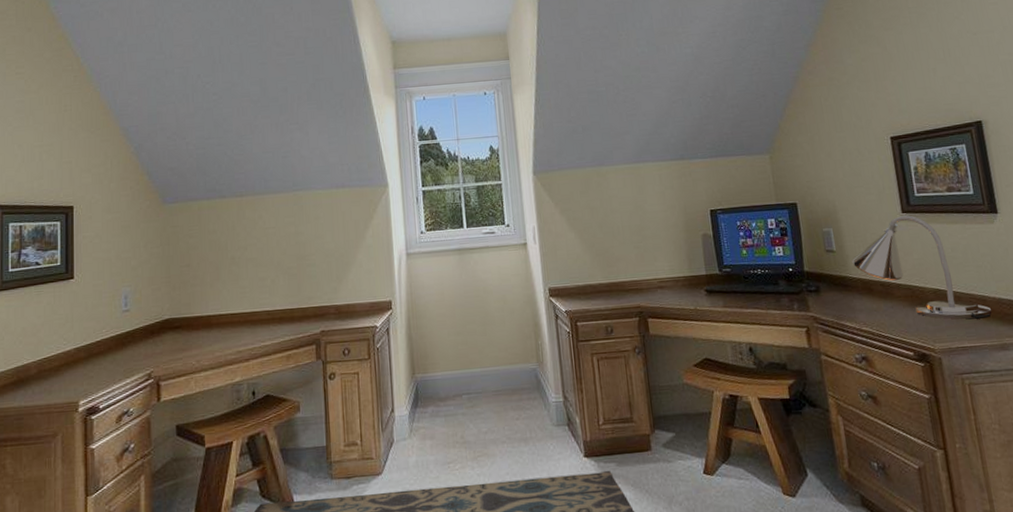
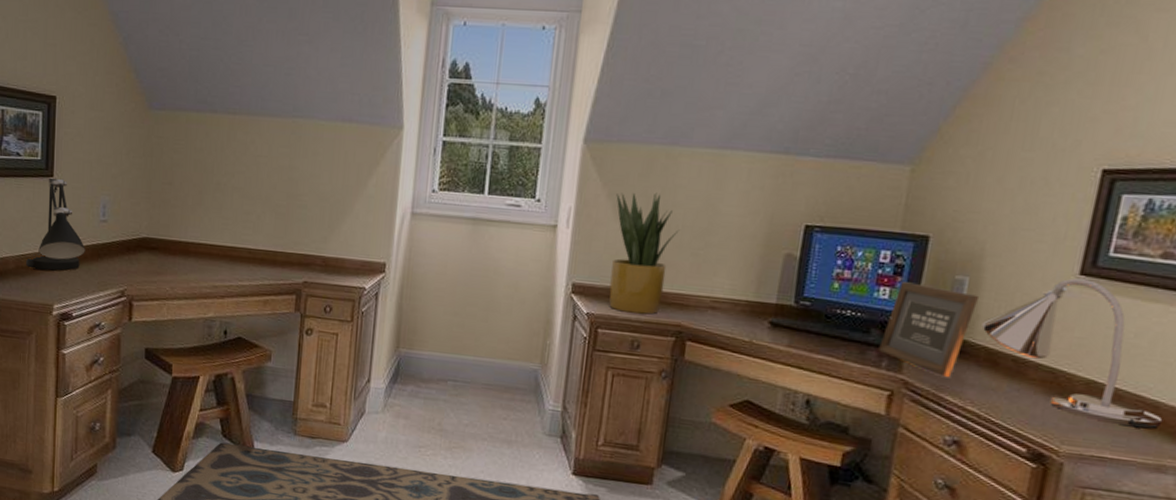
desk lamp: none [49,278,109,370] -> present [26,177,85,271]
planter: none [567,204,621,305] -> present [608,192,679,315]
picture frame: none [788,239,844,308] -> present [878,282,979,378]

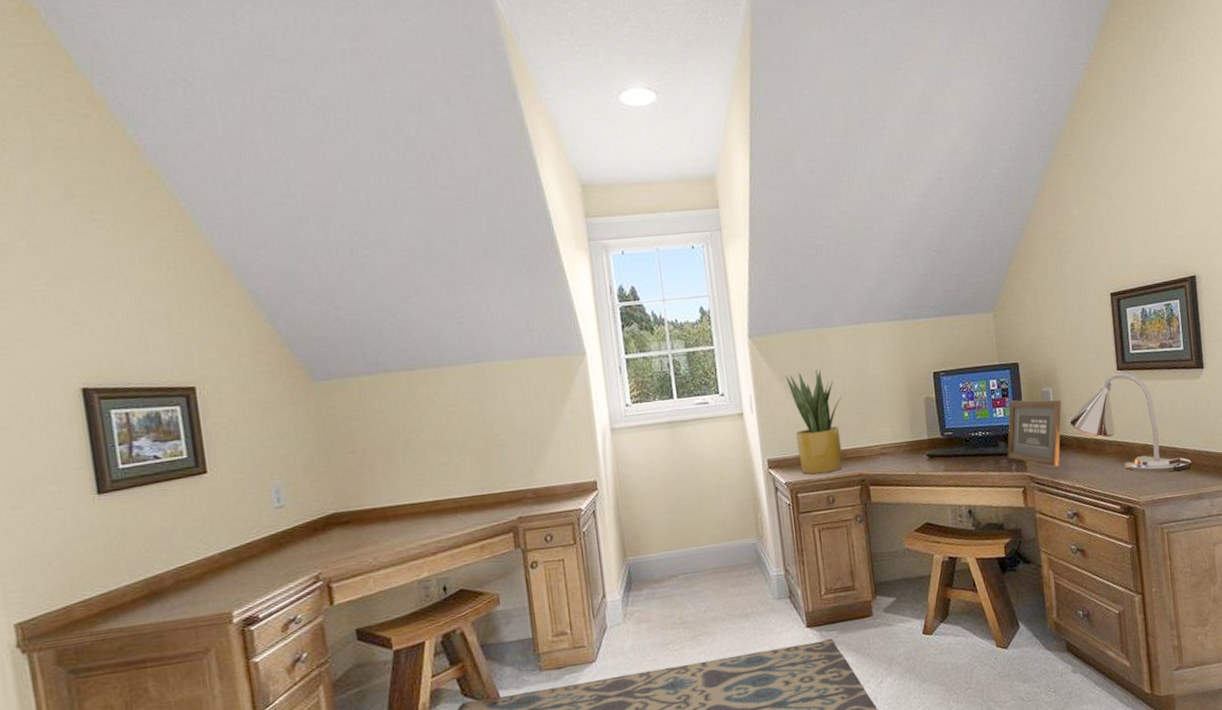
desk lamp: present [26,177,85,271] -> none [187,472,263,579]

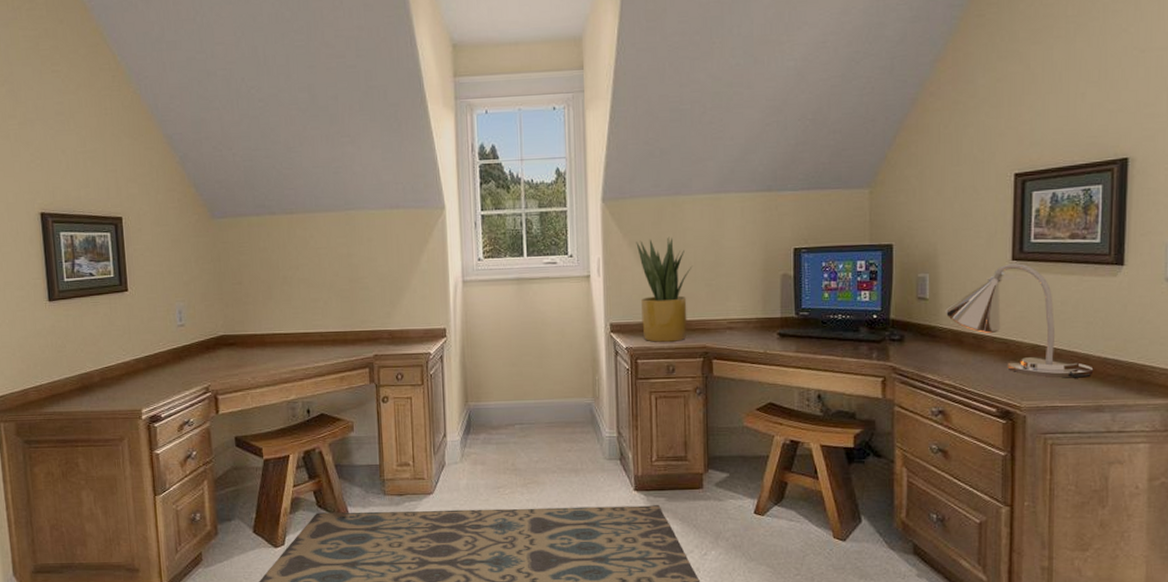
picture frame: present [1007,399,1062,467] -> none [868,284,938,360]

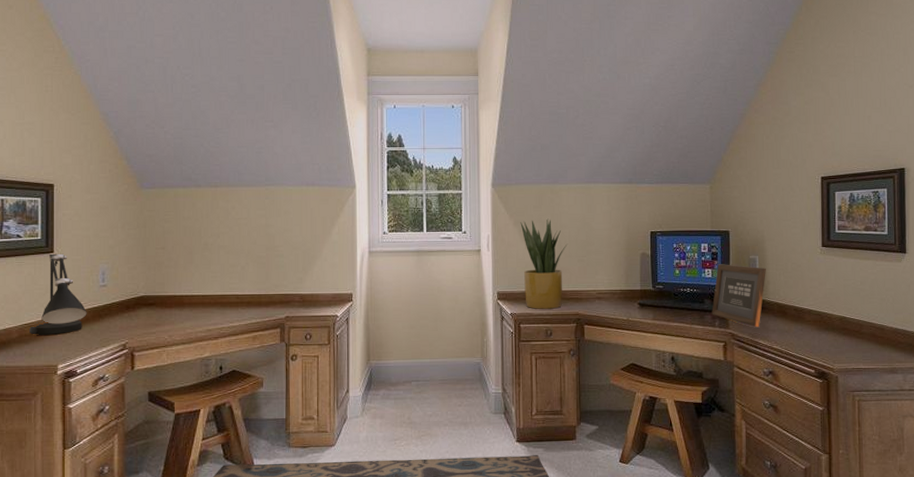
desk lamp: none [110,291,167,379] -> present [29,253,87,335]
picture frame: none [868,284,938,360] -> present [712,264,766,328]
table lamp: present [945,263,1094,378] -> none [772,249,888,345]

